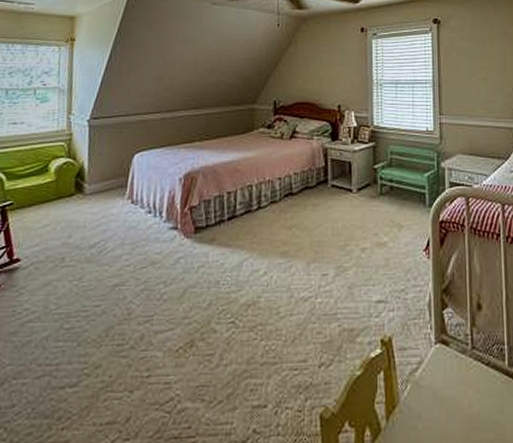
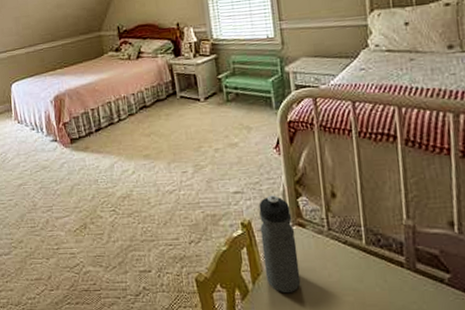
water bottle: none [401,305,439,431] -> present [259,195,301,294]

